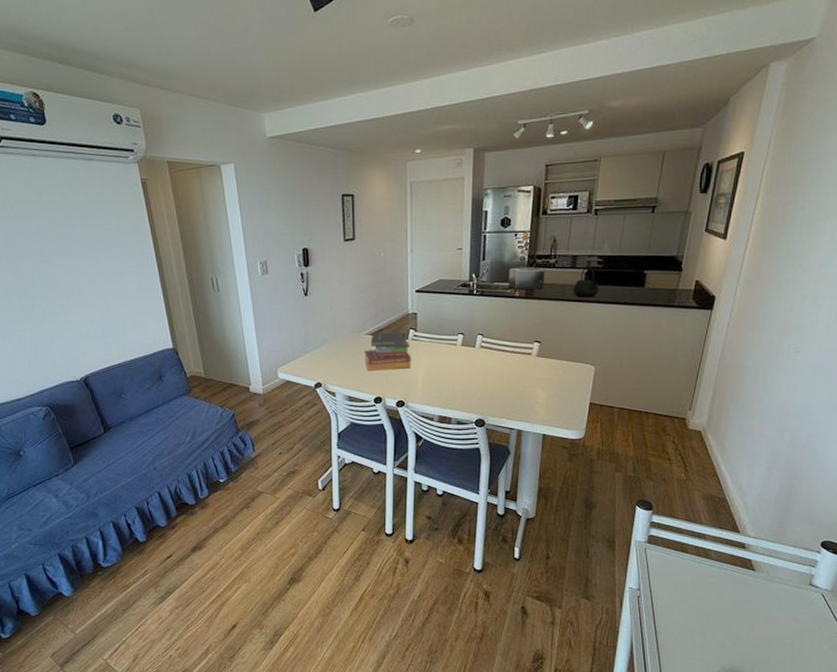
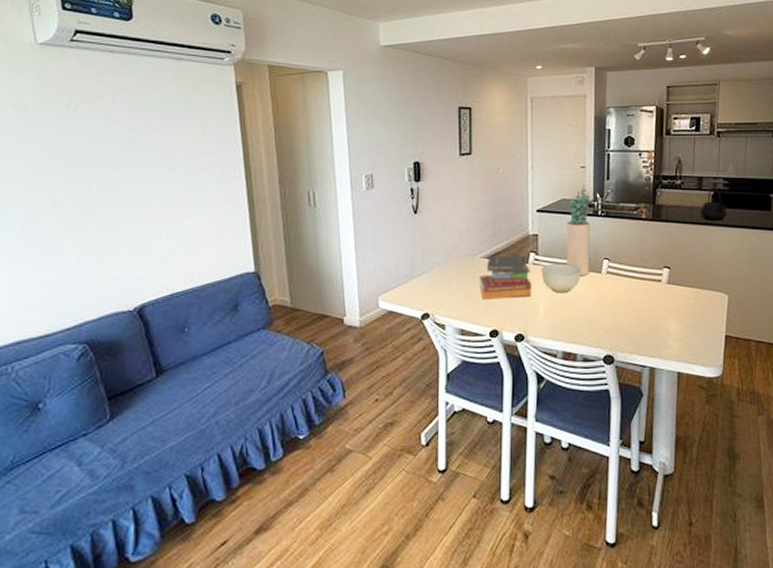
bowl: none [419,338,456,366] -> present [541,263,581,293]
vase: none [442,266,466,350] -> present [566,185,591,276]
toaster: present [508,266,545,291] -> none [634,187,672,212]

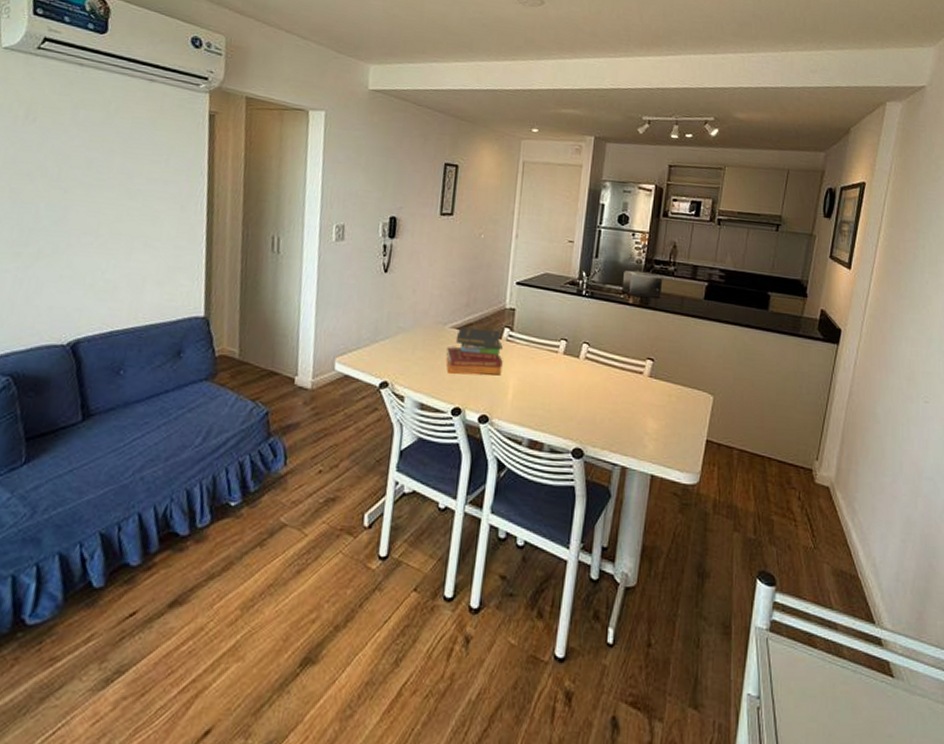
bowl: present [541,263,581,293] -> none [514,342,558,376]
vase: present [566,185,591,276] -> none [542,261,575,360]
toaster: none [634,187,672,212] -> present [621,271,663,299]
kettle: present [700,188,727,221] -> none [692,279,720,315]

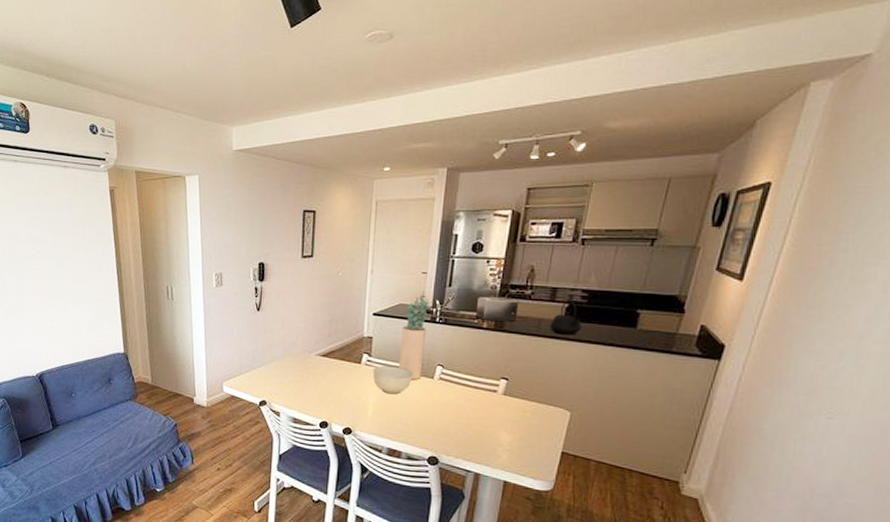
books: present [446,326,503,376] -> none [313,354,363,395]
bowl: none [514,342,558,376] -> present [372,365,413,395]
vase: none [542,261,575,360] -> present [398,291,429,380]
kettle: none [692,279,720,315] -> present [550,300,582,335]

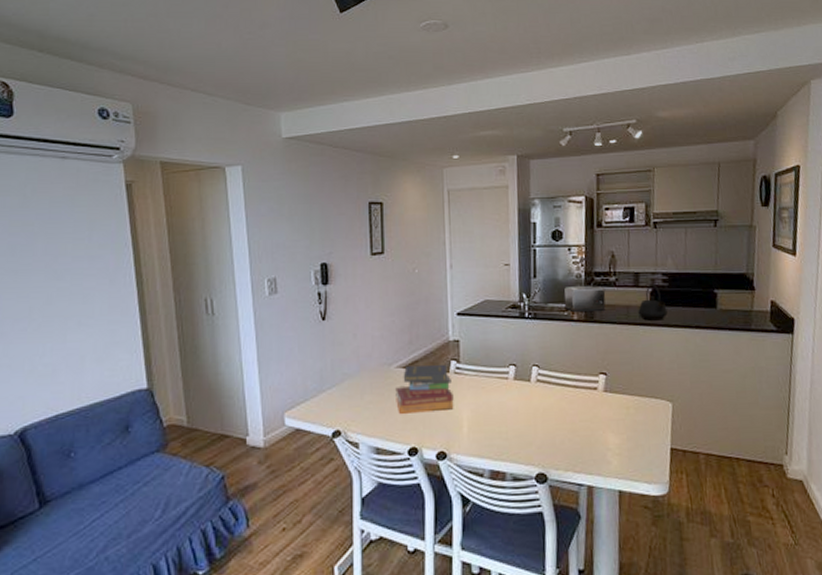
books: none [313,354,363,395] -> present [395,364,454,414]
bowl: present [372,365,413,395] -> none [463,371,508,405]
vase: present [398,291,429,380] -> none [490,284,518,386]

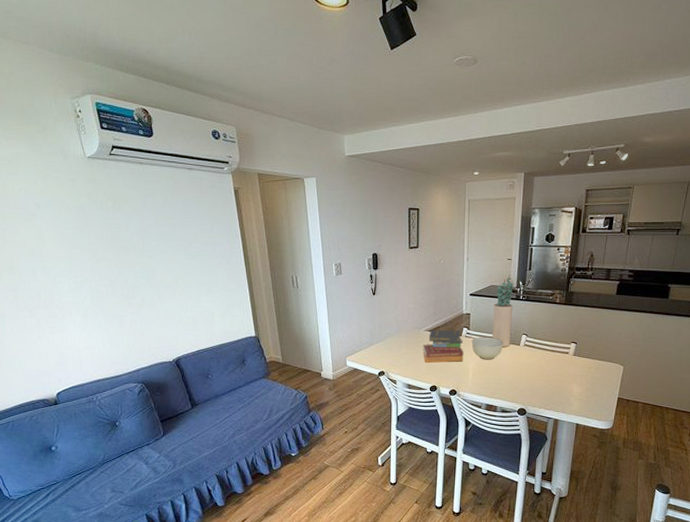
bowl: none [463,371,508,405] -> present [471,336,504,360]
vase: none [490,284,518,386] -> present [492,274,514,348]
toaster: present [564,285,606,313] -> none [550,277,583,298]
kettle: present [638,285,668,321] -> none [606,279,629,306]

